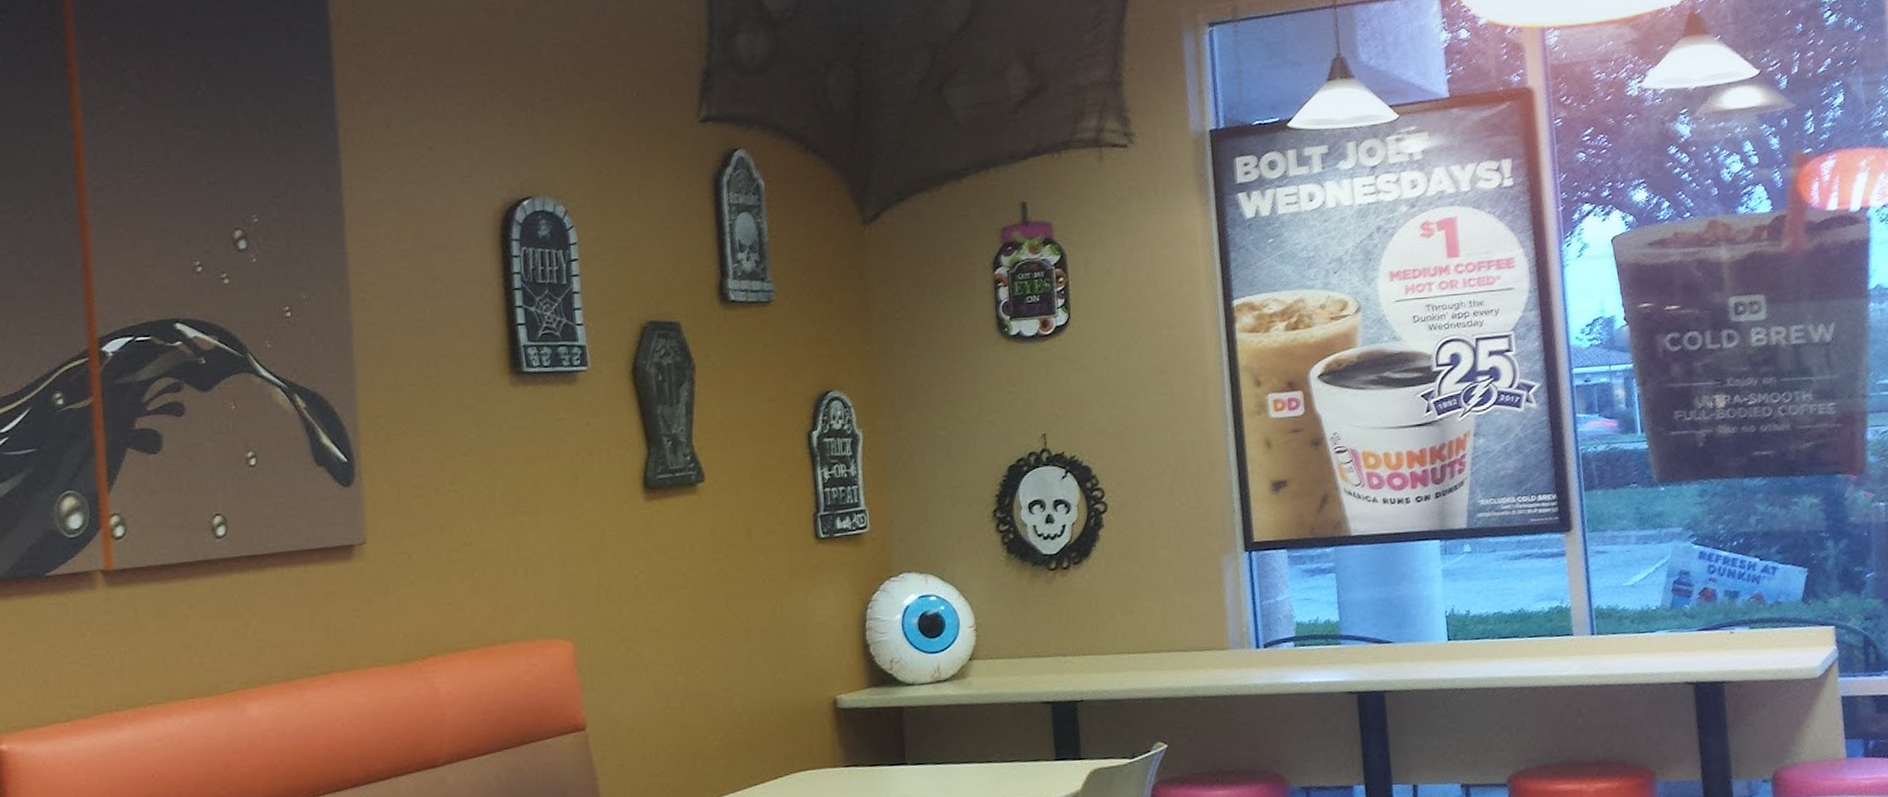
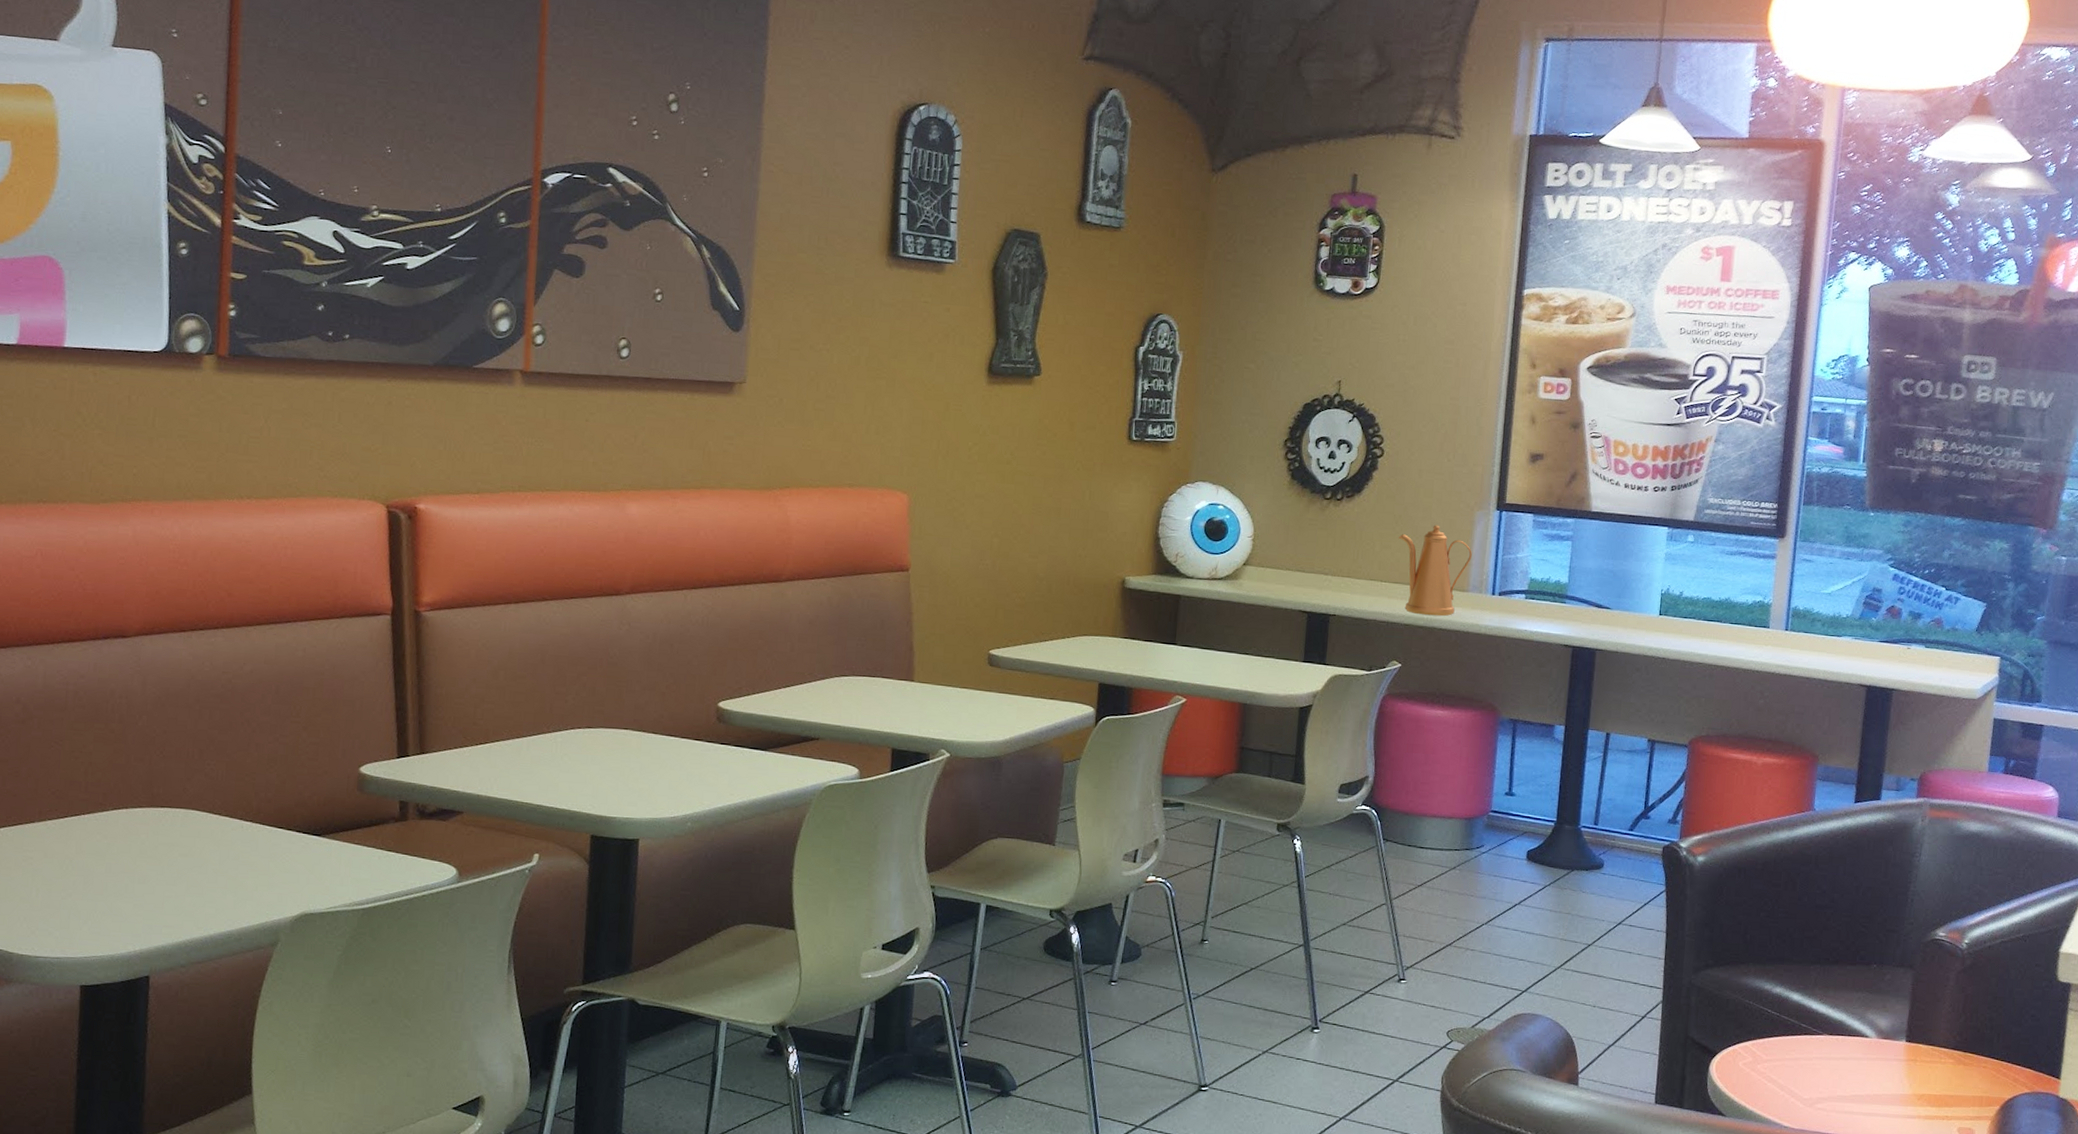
coffee pot: none [1139,579,1226,685] -> present [1398,525,1472,617]

